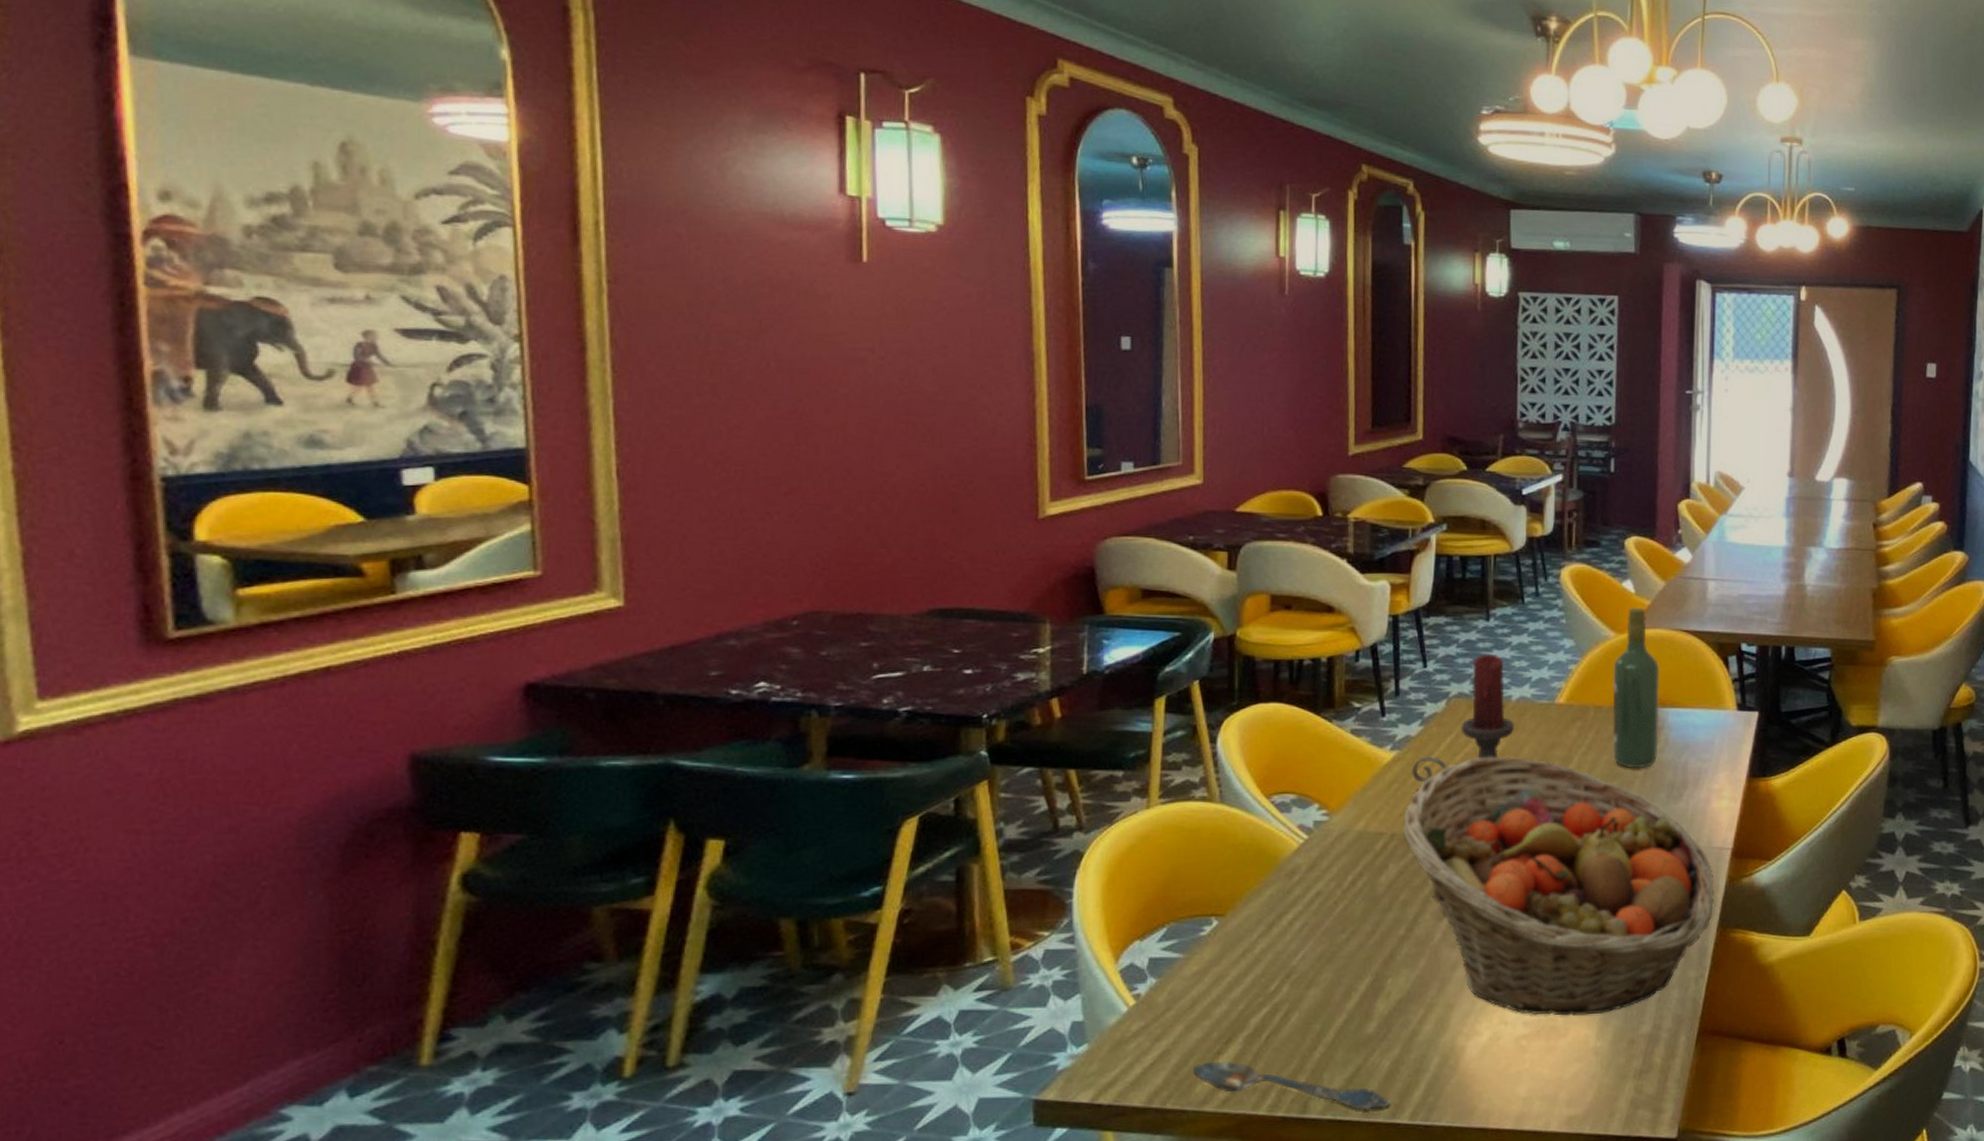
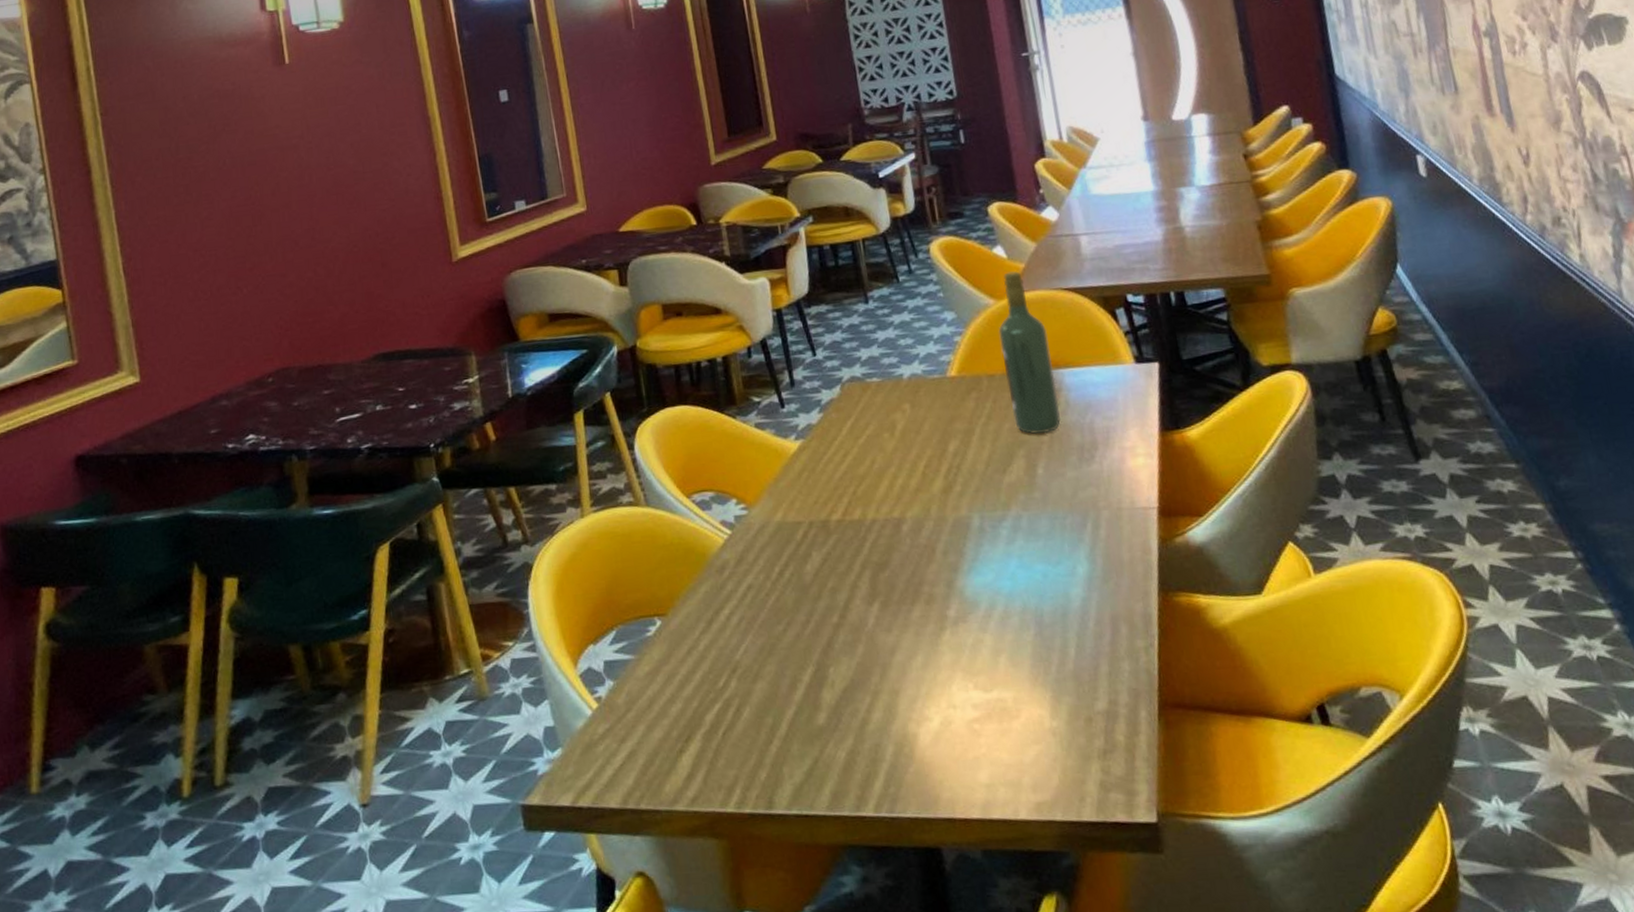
spoon: present [1192,1061,1390,1110] -> none [659,760,853,804]
fruit basket: present [1402,756,1714,1016] -> none [818,434,1150,697]
candle holder: present [1412,653,1514,799] -> none [818,334,922,483]

